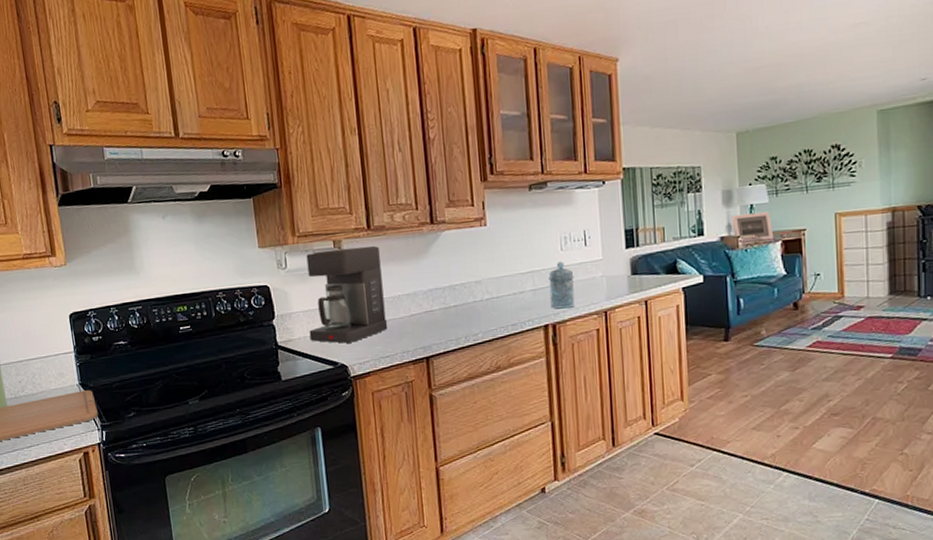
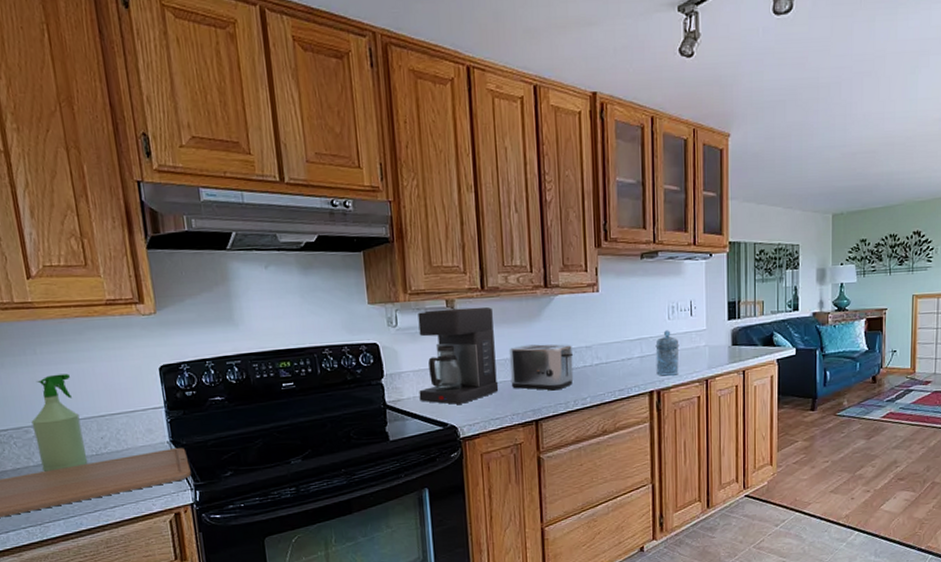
toaster: none [397,279,464,327] -> present [509,344,574,391]
picture frame: present [731,211,775,243] -> none [823,290,860,319]

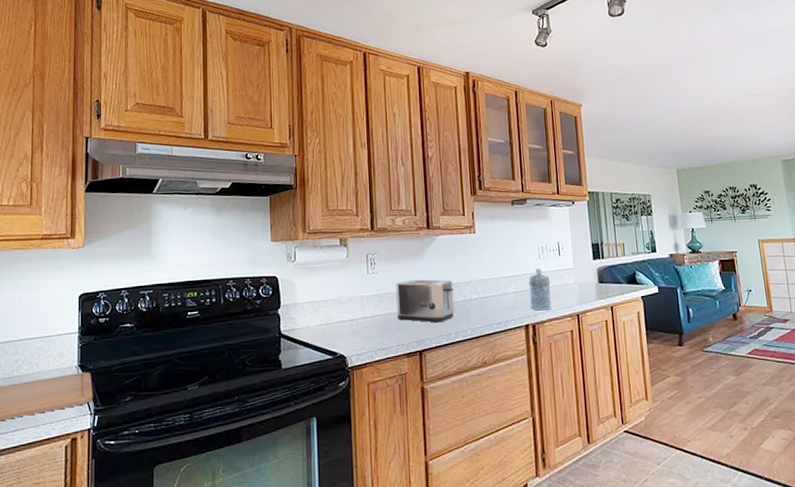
coffee maker: present [418,306,499,404] -> none [312,245,386,334]

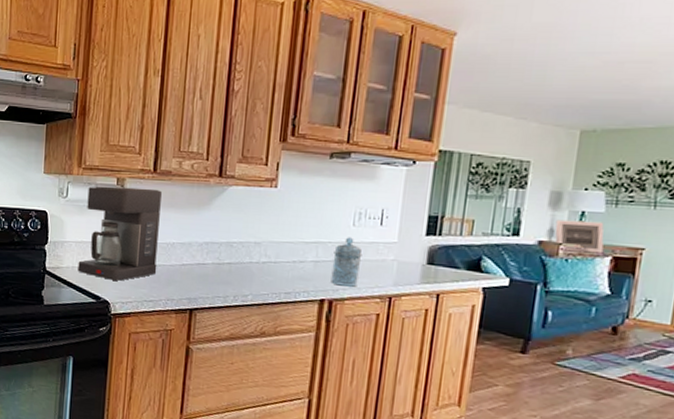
coffee maker: none [312,245,386,334] -> present [77,186,162,281]
toaster: present [395,279,455,323] -> none [170,231,240,283]
picture frame: none [677,235,713,260] -> present [554,219,604,254]

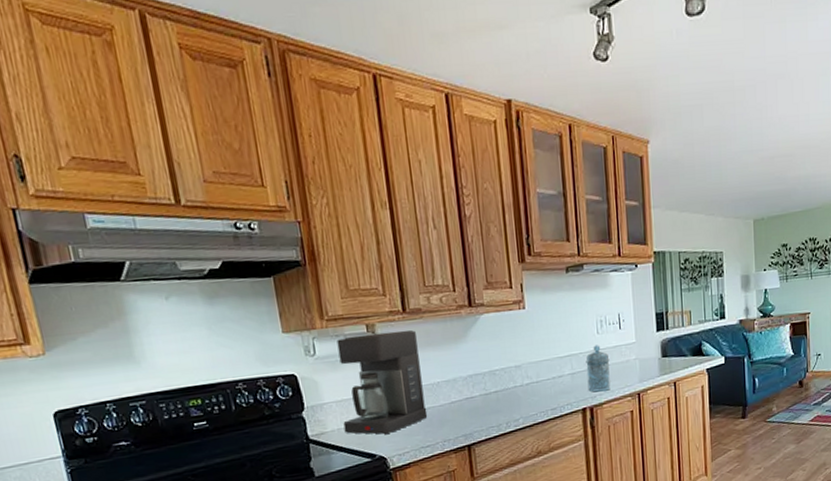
picture frame: present [554,219,604,254] -> none [748,296,784,326]

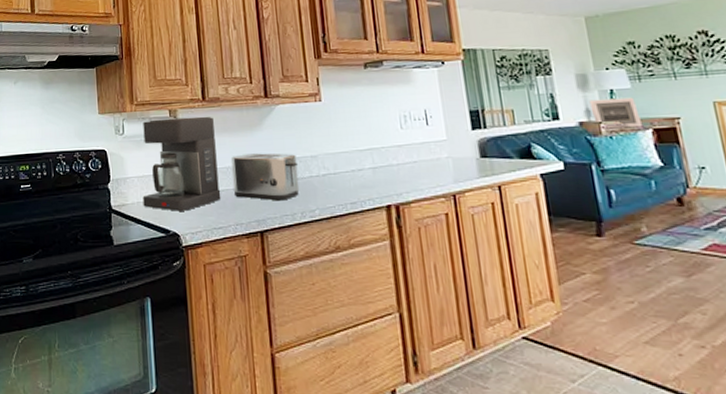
toaster: none [435,364,505,415] -> present [230,153,300,201]
canister: present [586,345,611,393] -> none [389,140,419,190]
picture frame: none [748,296,784,326] -> present [589,97,643,129]

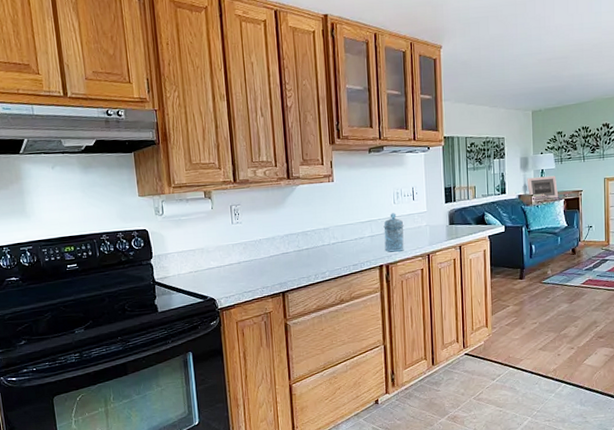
coffee maker: present [142,116,221,211] -> none [180,196,251,280]
toaster: present [230,153,300,201] -> none [258,226,314,267]
canister: none [389,140,419,190] -> present [383,213,404,252]

